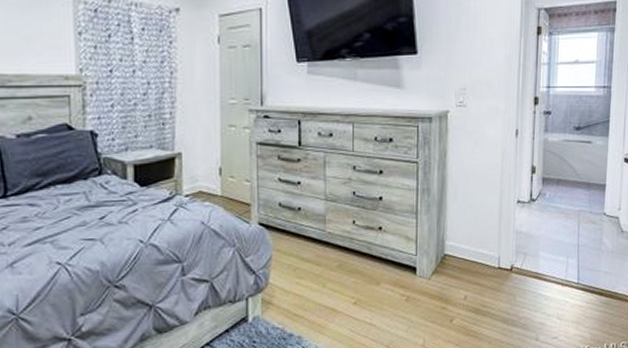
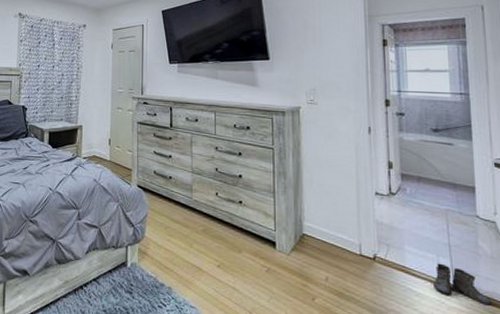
boots: none [561,264,606,298] -> present [433,263,490,306]

